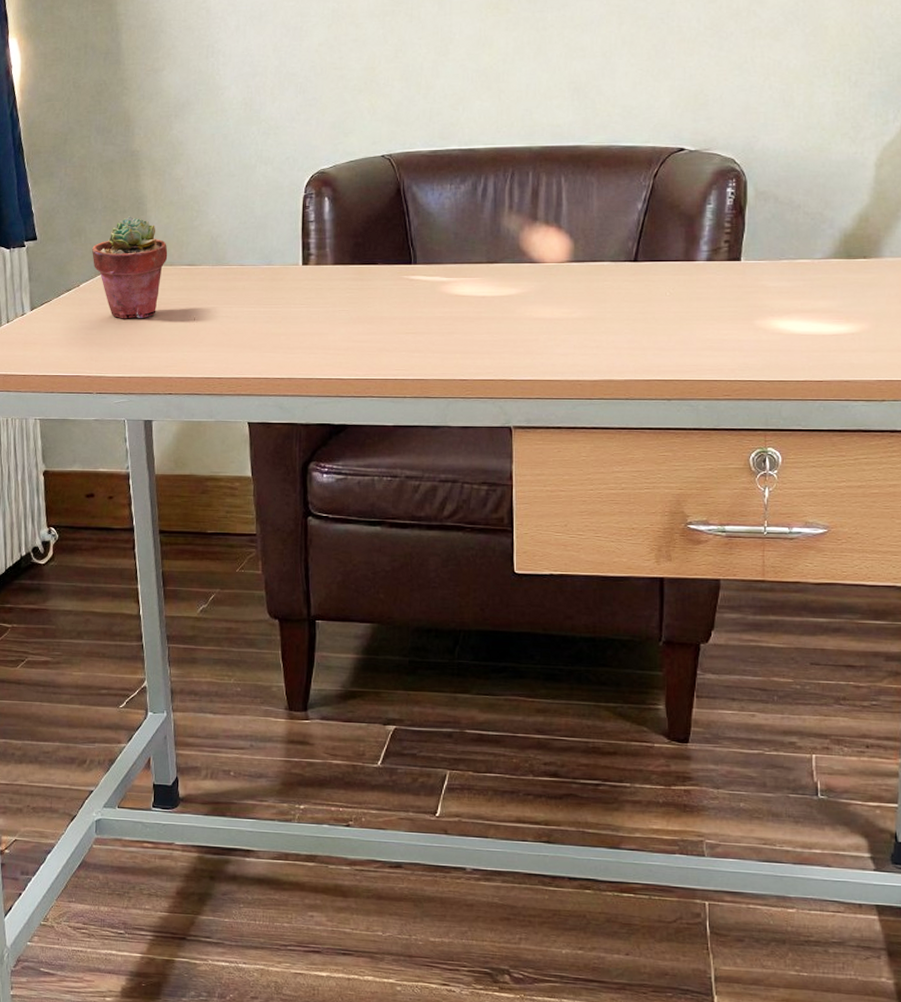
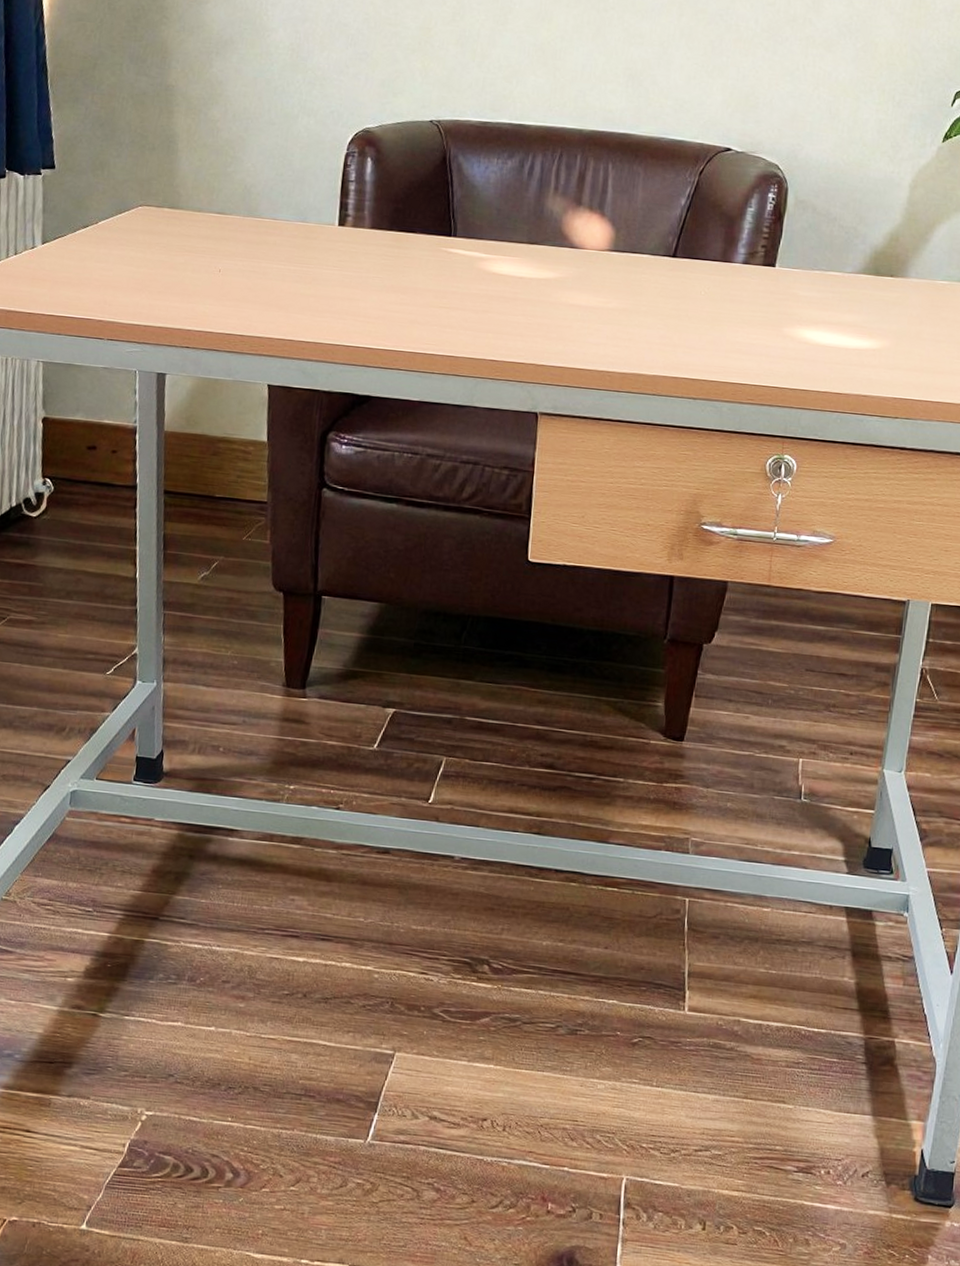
potted succulent: present [92,216,168,319] -> none [114,154,197,265]

